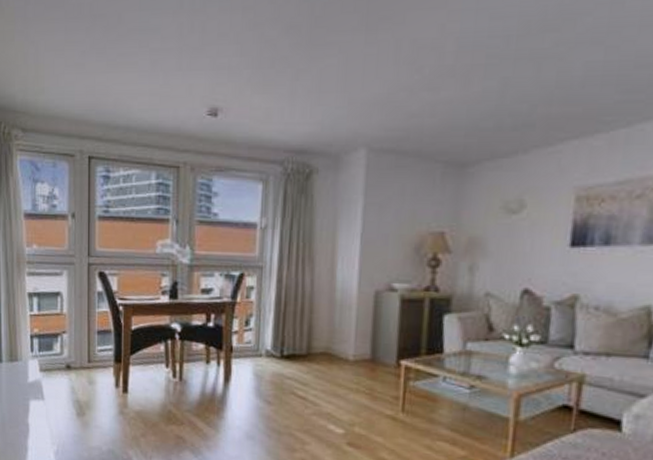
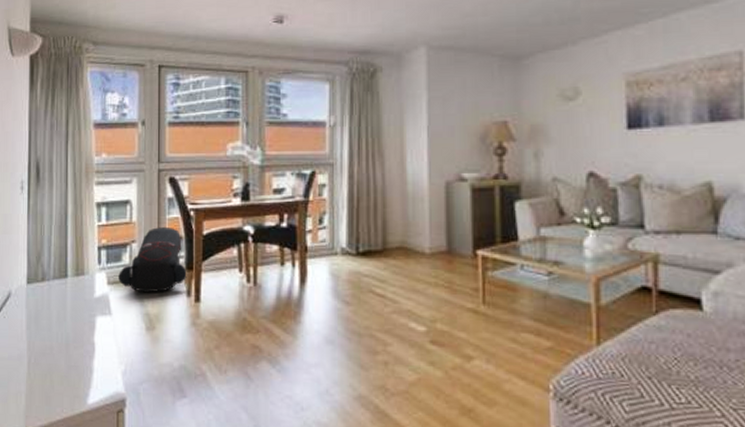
backpack: none [50,320,116,382] -> present [118,227,187,293]

